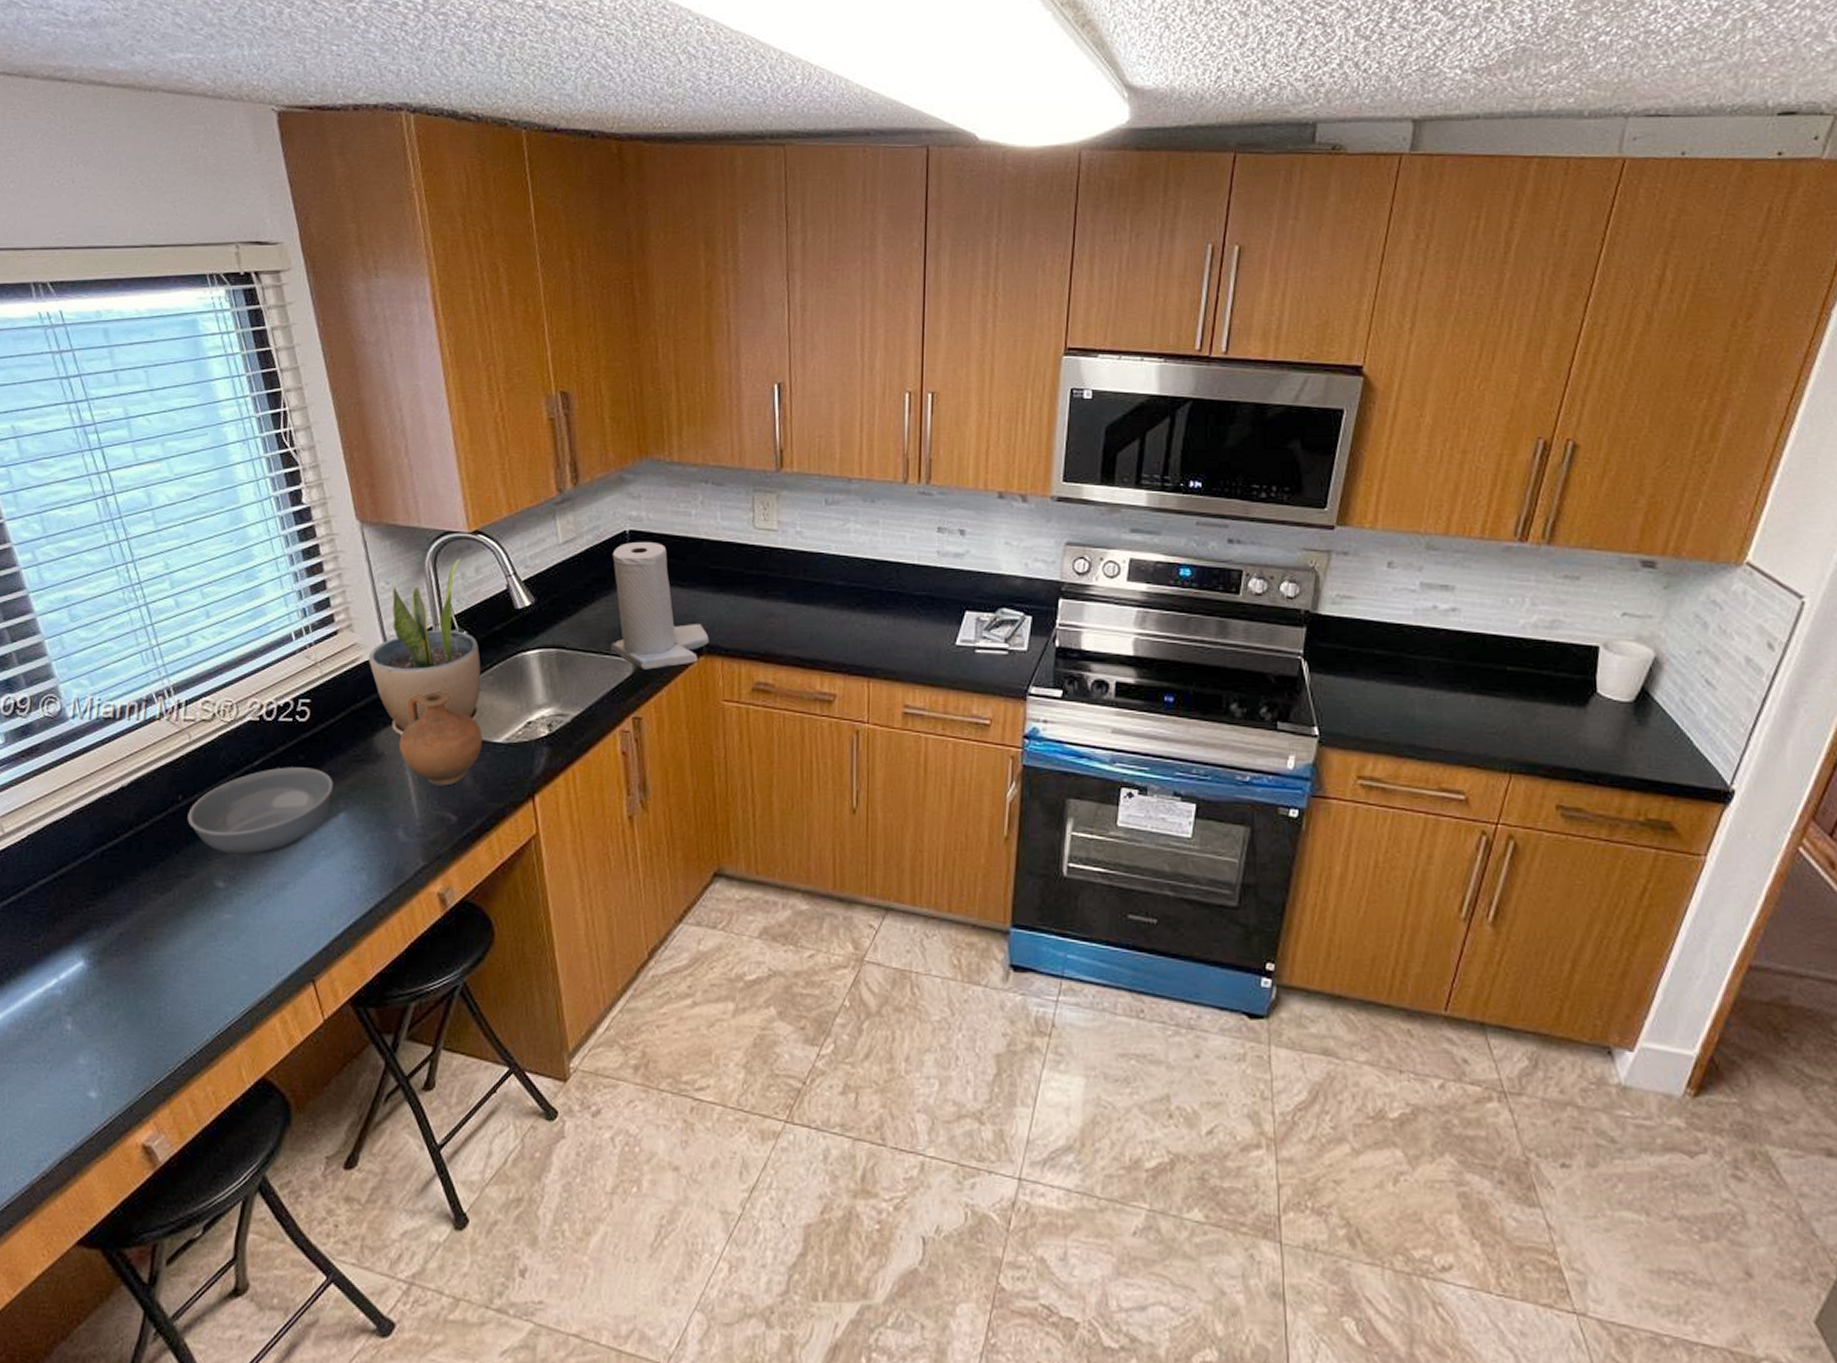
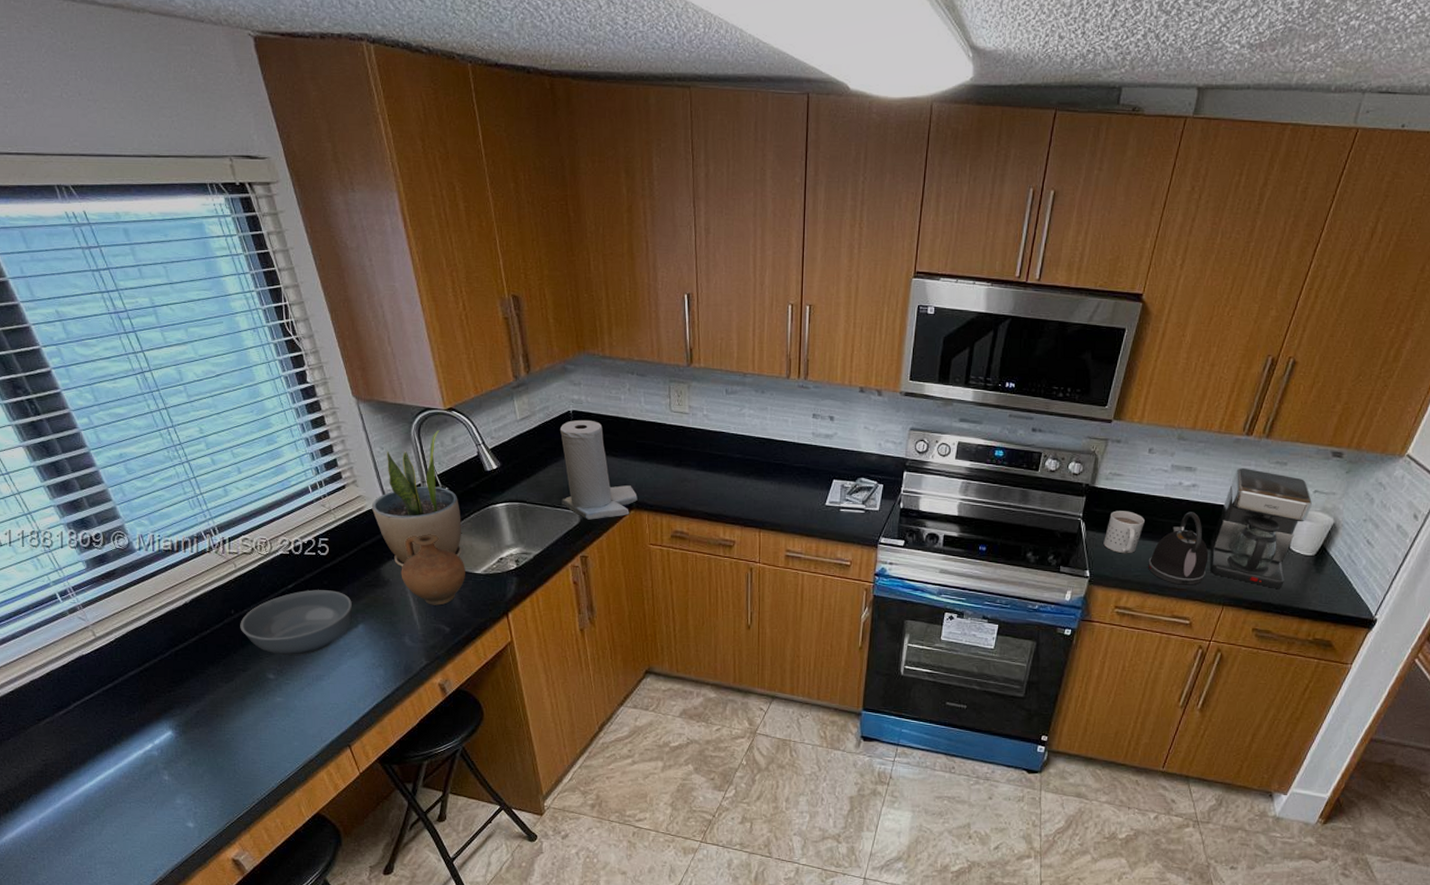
mug: none [1335,645,1390,704] -> present [1103,510,1145,554]
kettle: none [1399,645,1484,746] -> present [1148,512,1209,585]
coffee maker: none [1484,585,1622,748] -> present [1210,468,1313,589]

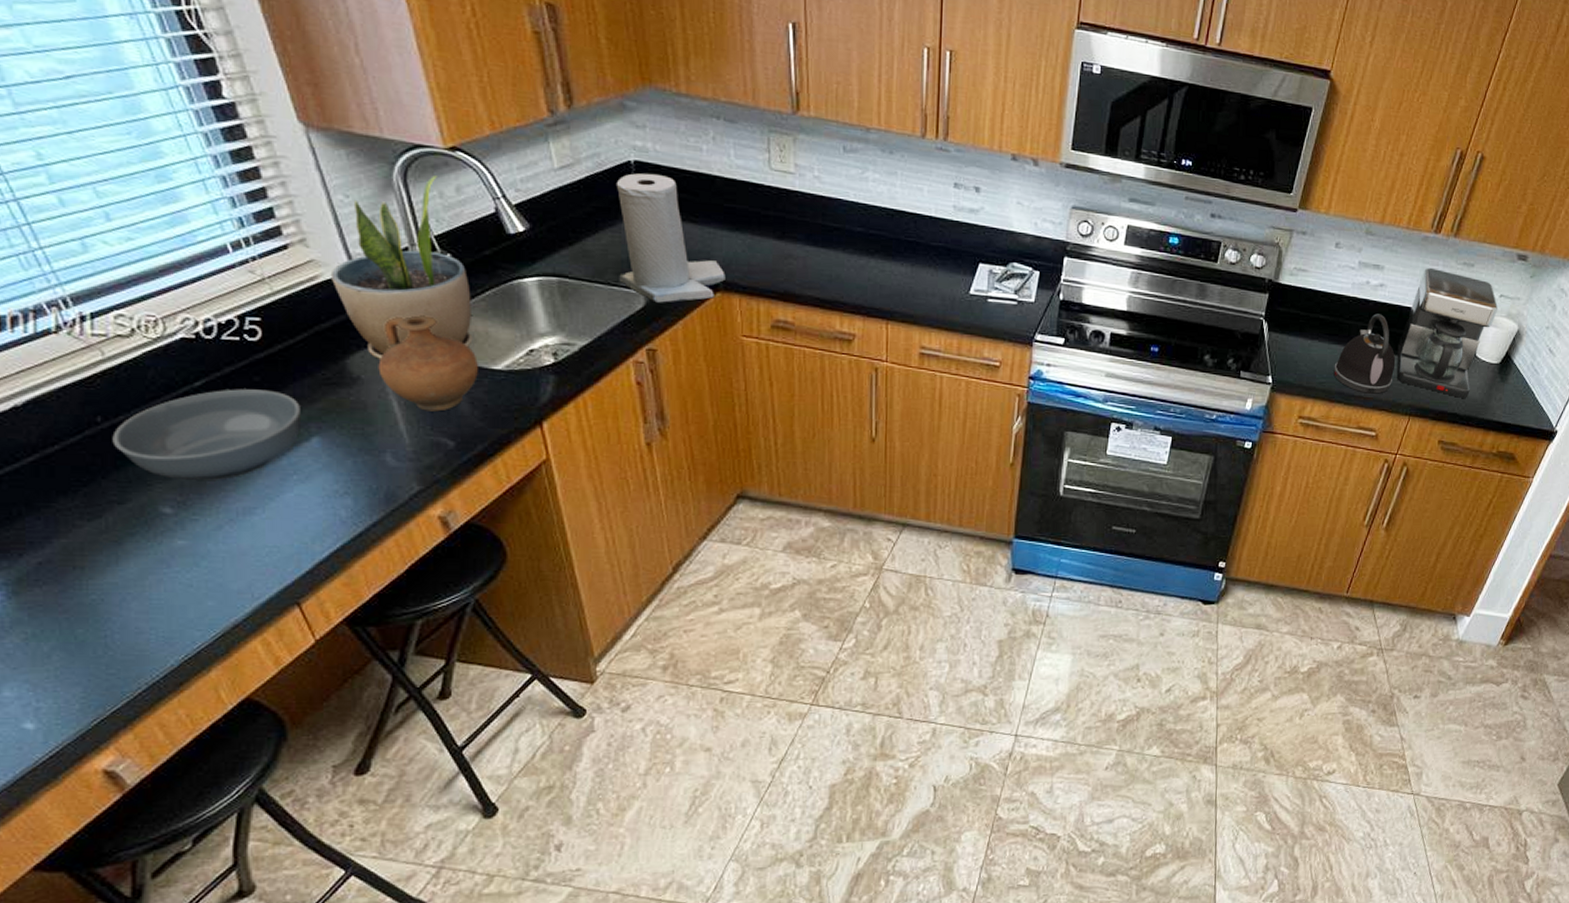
mug: present [1103,510,1145,554] -> none [1287,310,1331,359]

